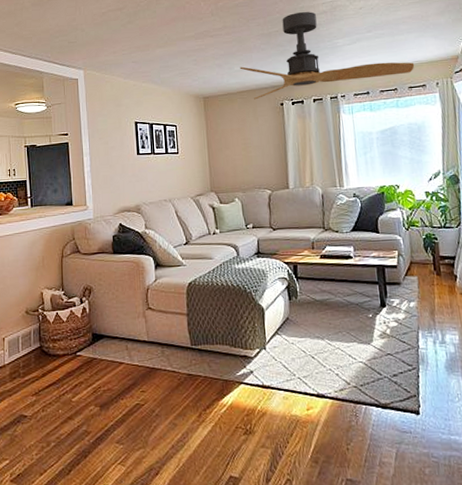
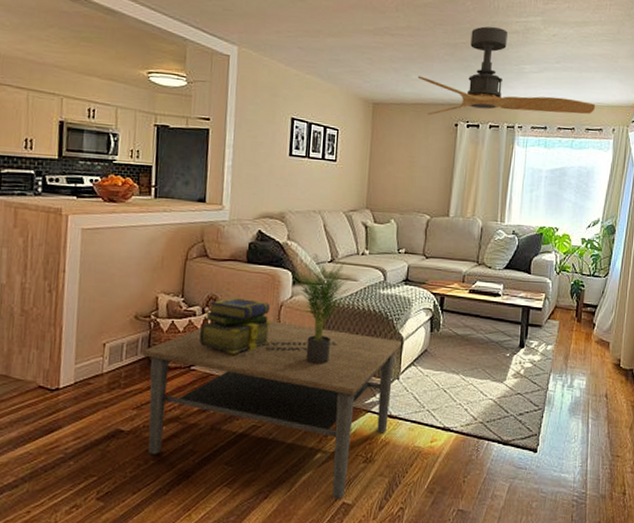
coffee table: none [35,304,263,473] -> present [142,321,401,499]
stack of books: none [80,285,143,338] -> present [199,297,272,354]
potted plant: none [154,238,210,341] -> present [292,253,353,364]

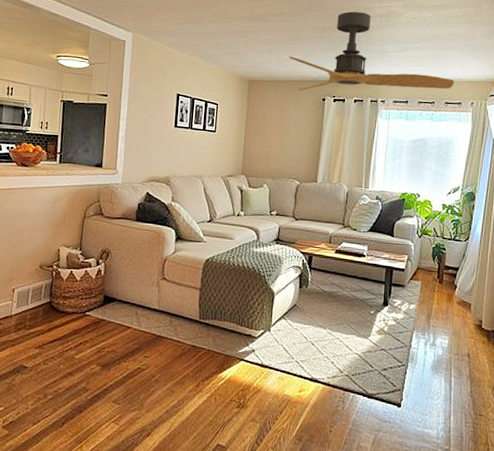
coffee table: present [142,321,401,499] -> none [44,273,273,441]
stack of books: present [199,297,272,354] -> none [93,251,157,302]
potted plant: present [292,253,353,364] -> none [176,214,229,315]

